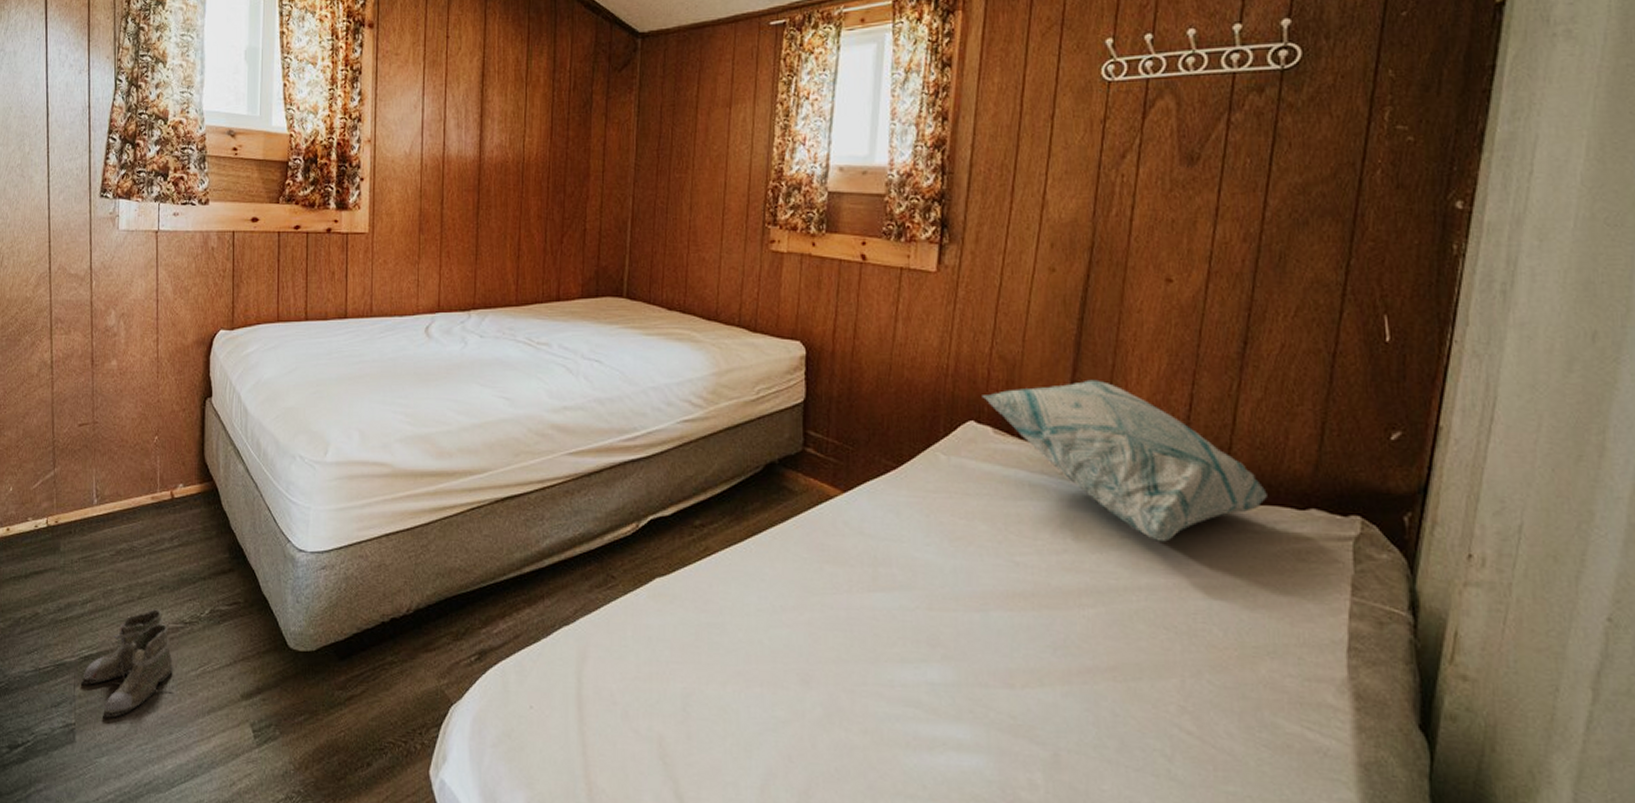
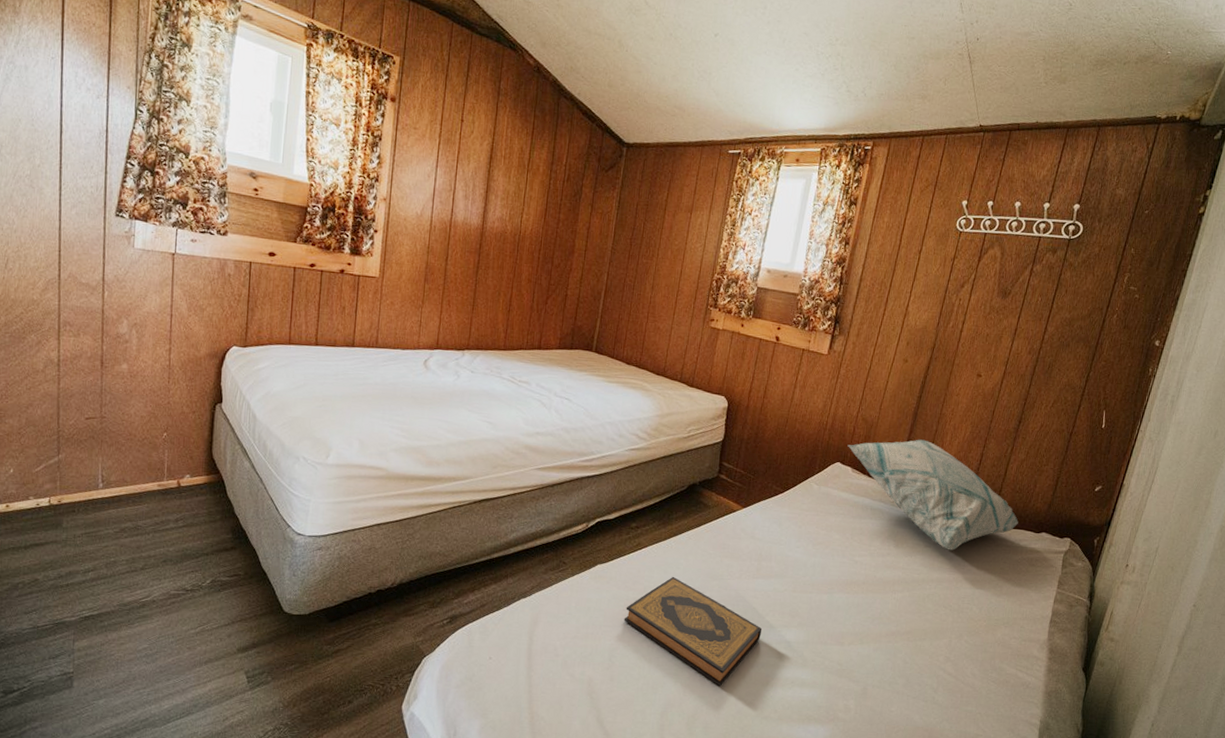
boots: present [81,609,174,718] -> none [81,578,174,668]
hardback book: none [697,591,891,748] -> present [623,576,763,686]

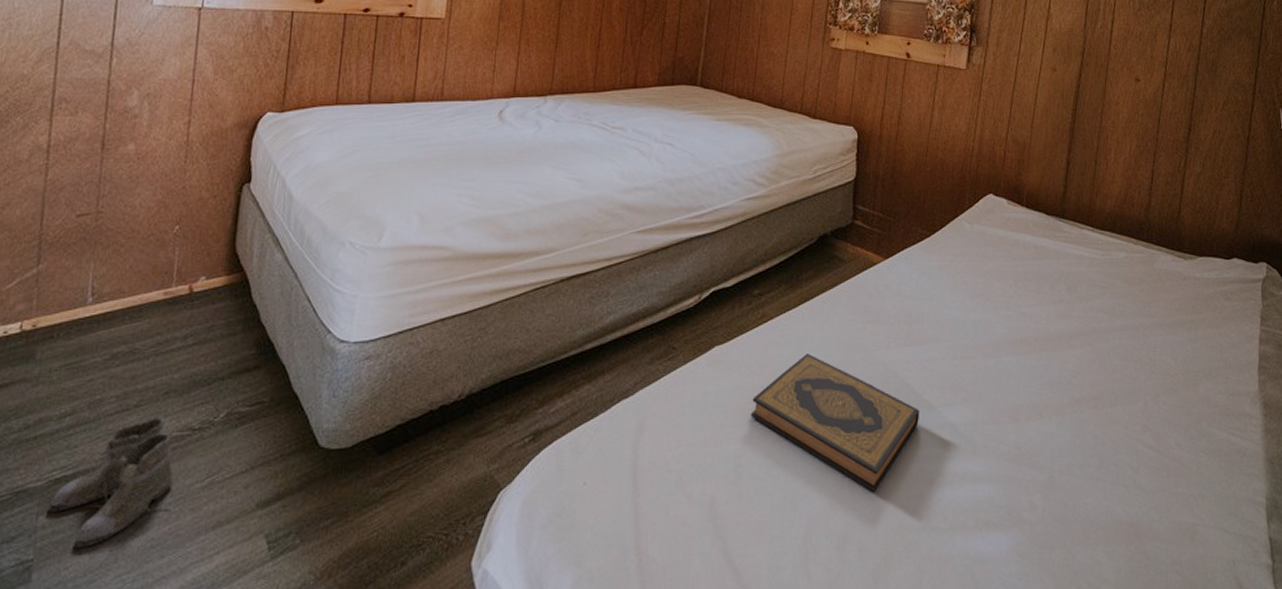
boots: none [81,578,174,668] -> present [47,417,174,548]
decorative pillow: present [847,439,1018,551] -> none [999,159,1205,290]

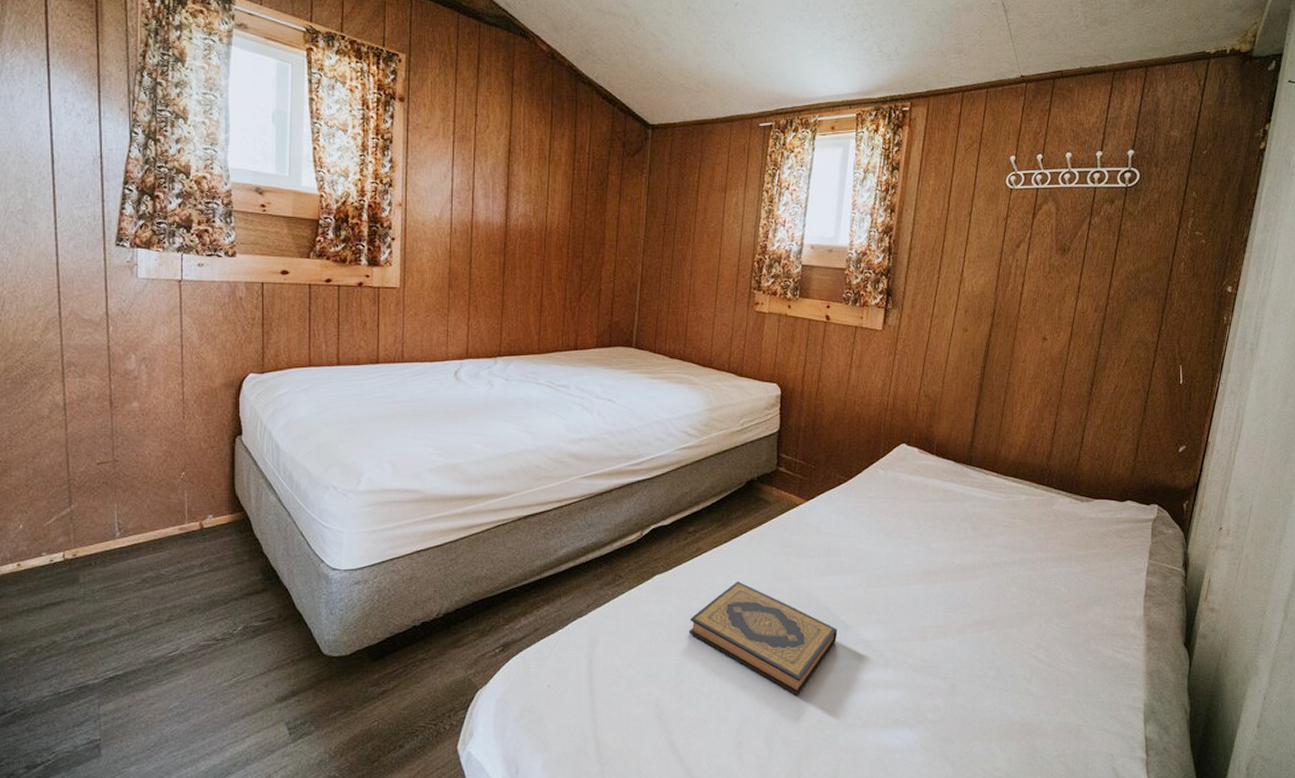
boots: present [47,417,174,548] -> none [106,629,206,731]

